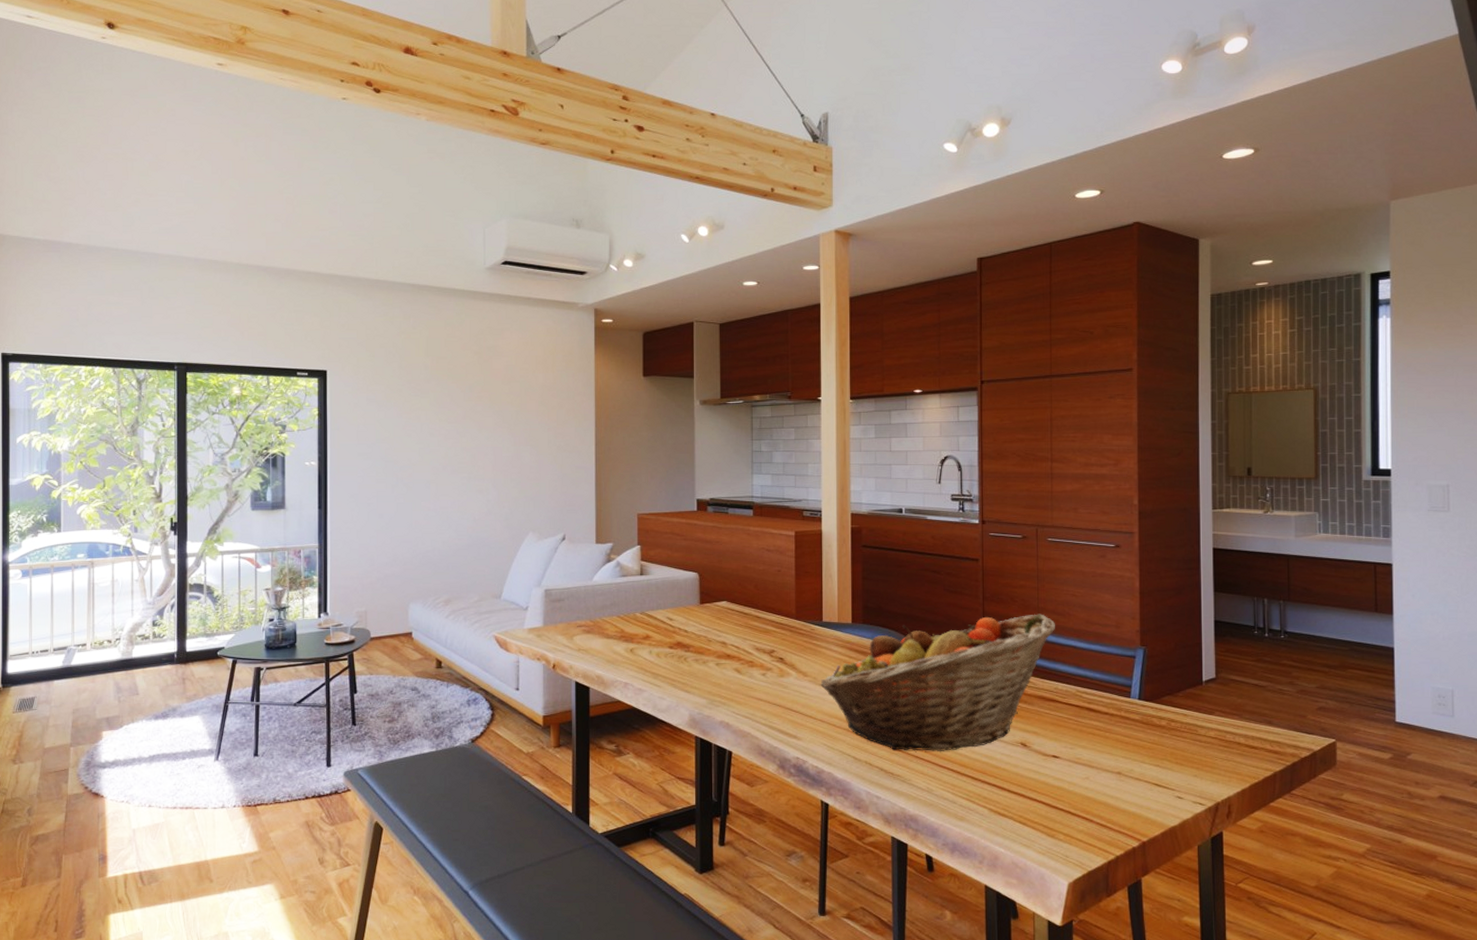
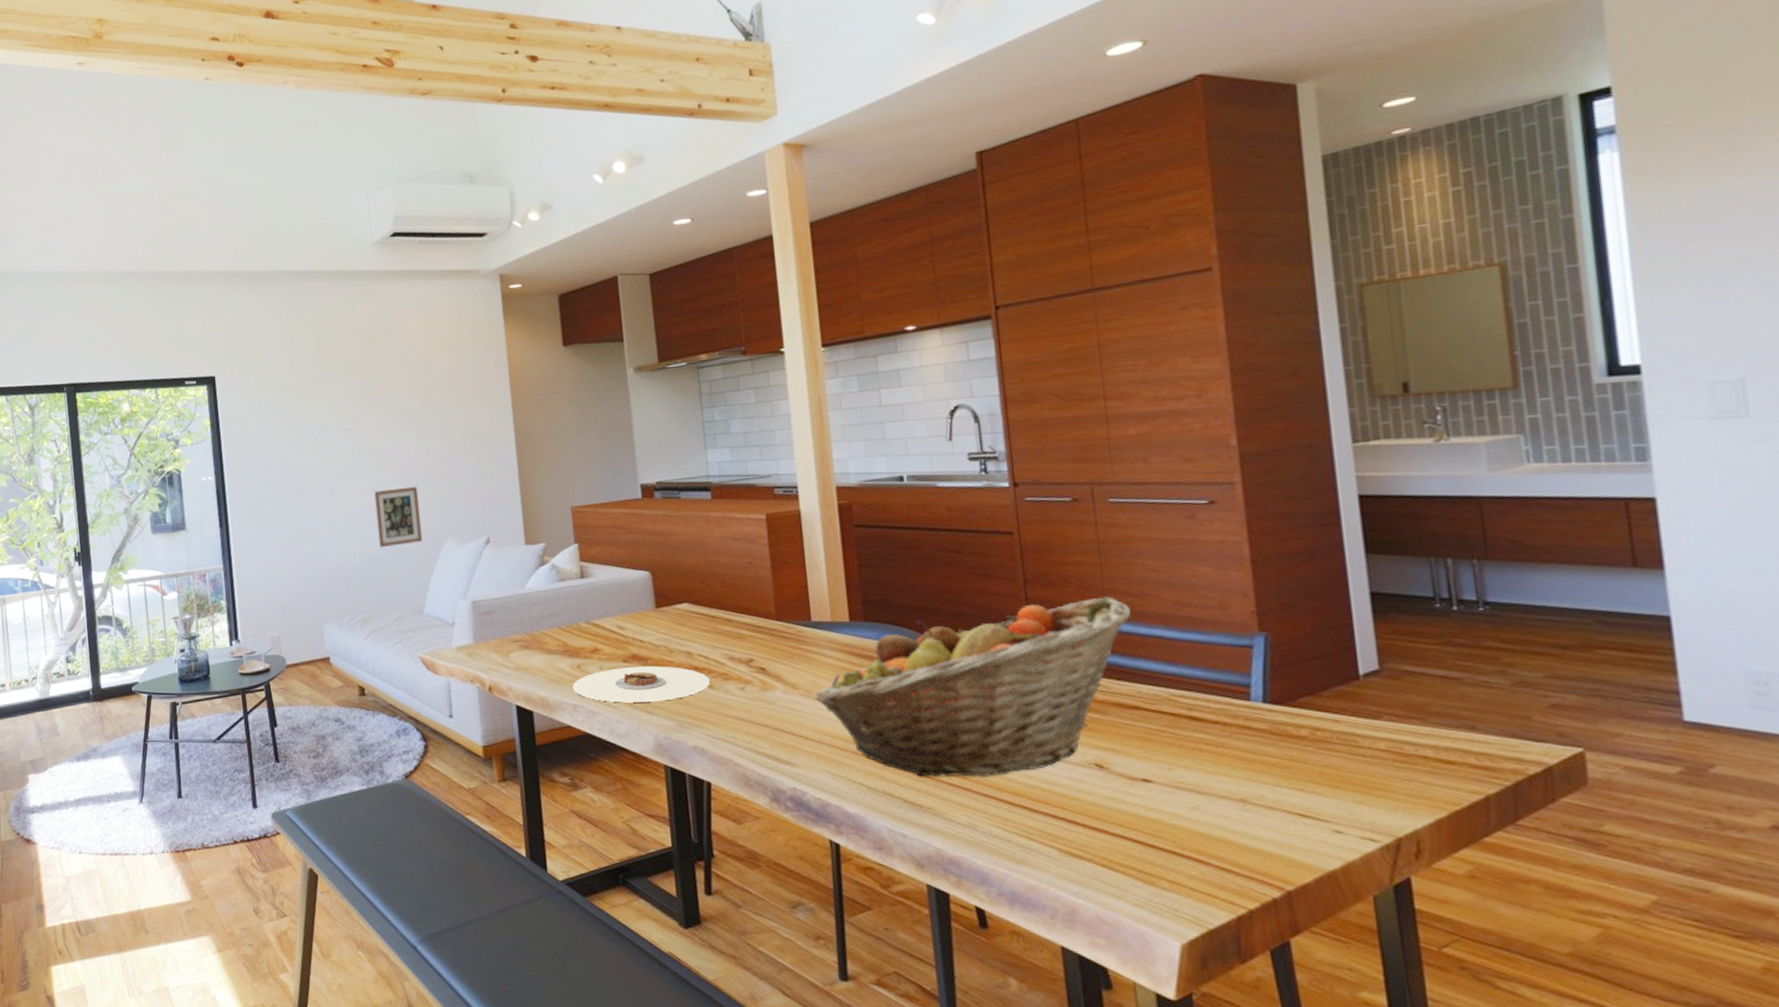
picture frame: none [466,485,507,537] -> present [374,486,423,547]
plate: none [624,653,738,683] -> present [571,666,710,703]

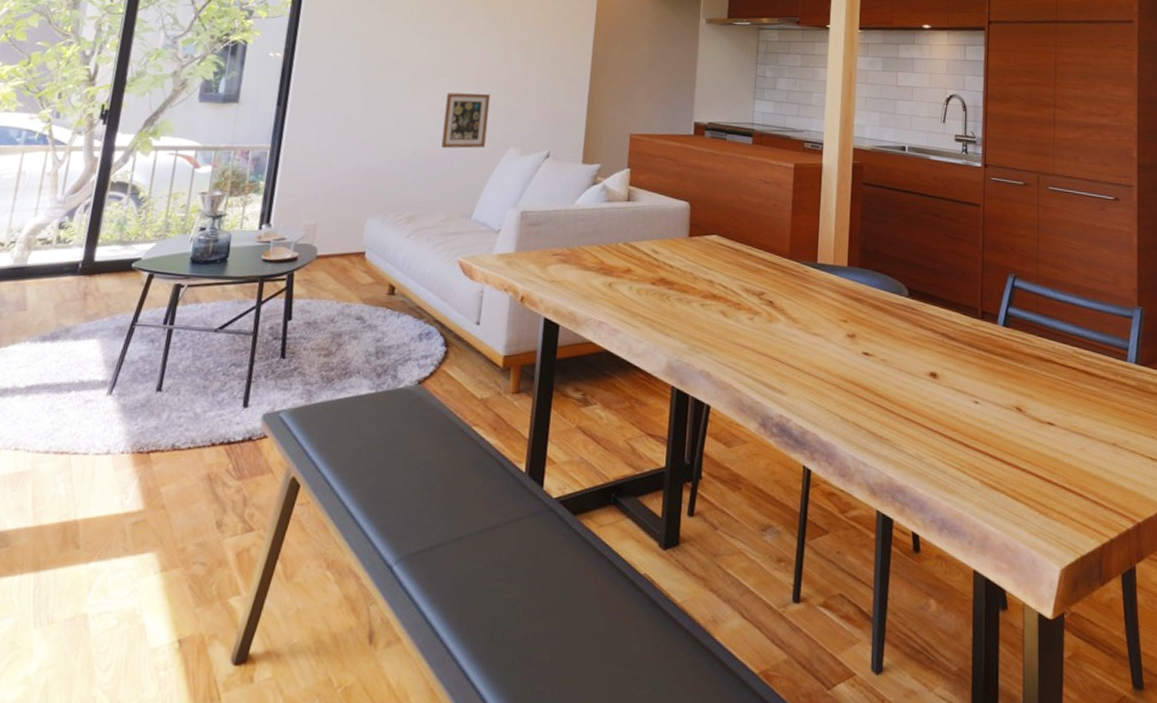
plate: present [571,666,710,703] -> none [600,289,725,325]
fruit basket: present [815,596,1131,778] -> none [810,266,1054,415]

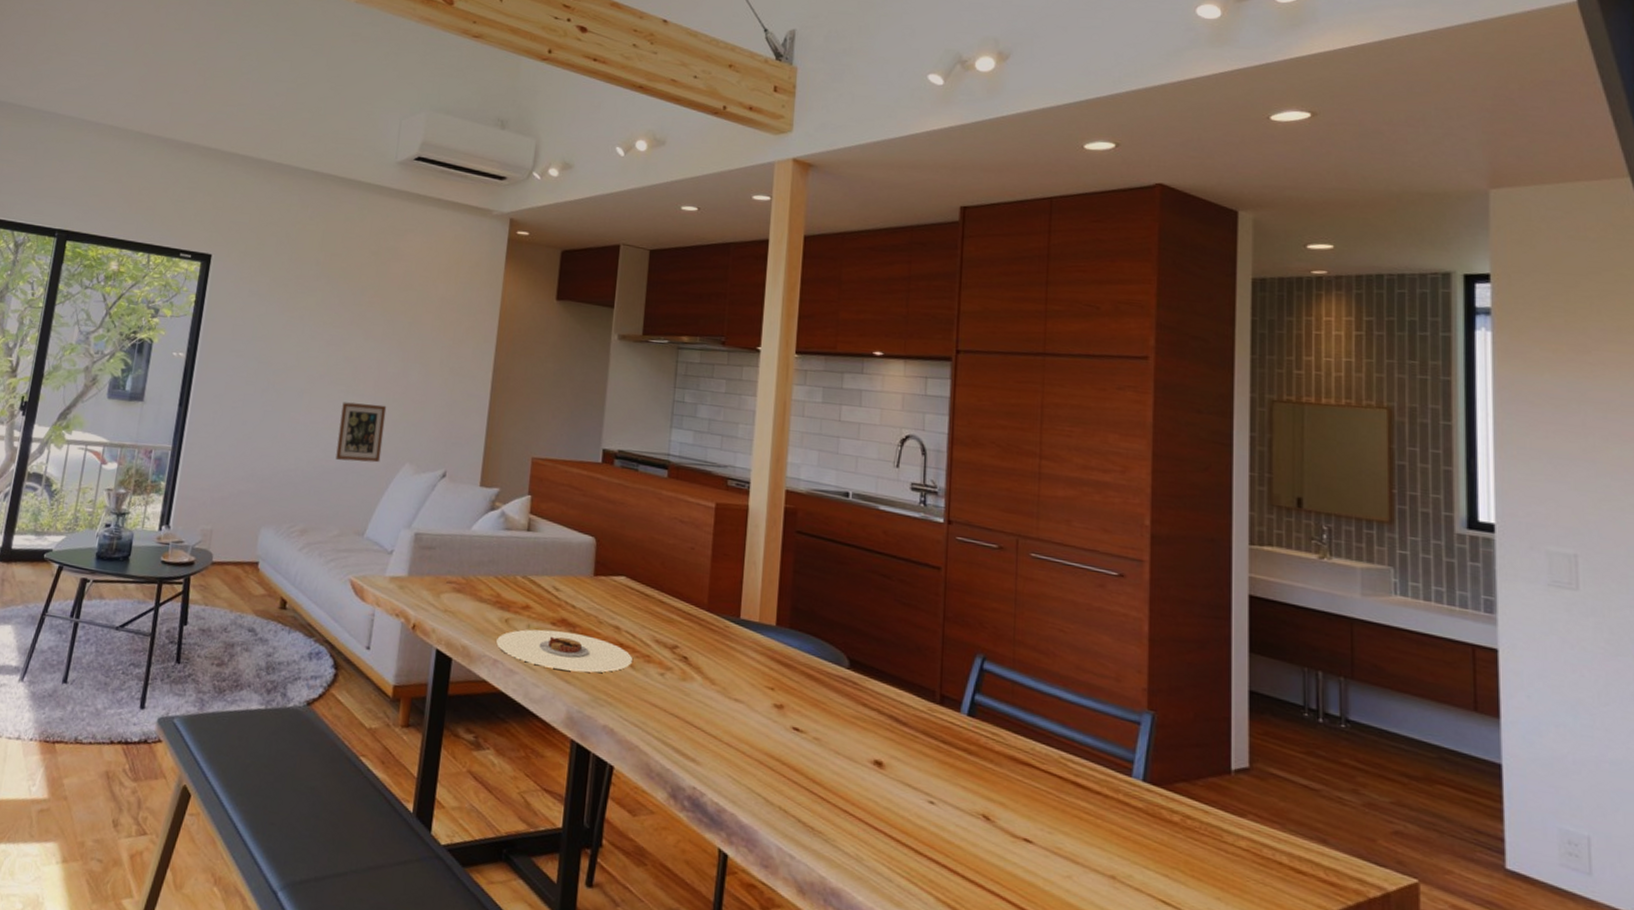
plate: none [600,289,725,325] -> present [495,629,632,673]

